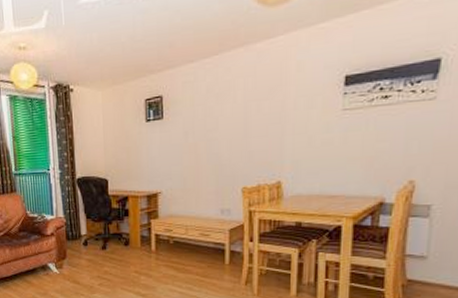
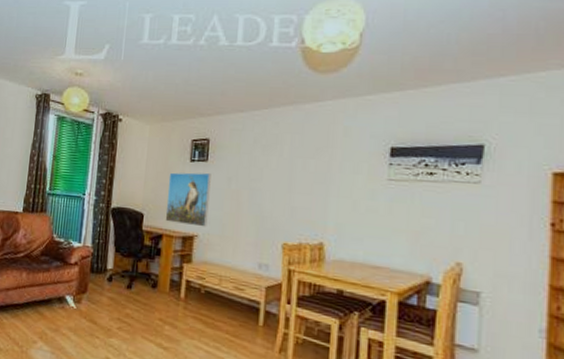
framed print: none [127,131,169,184] -> present [165,172,211,227]

